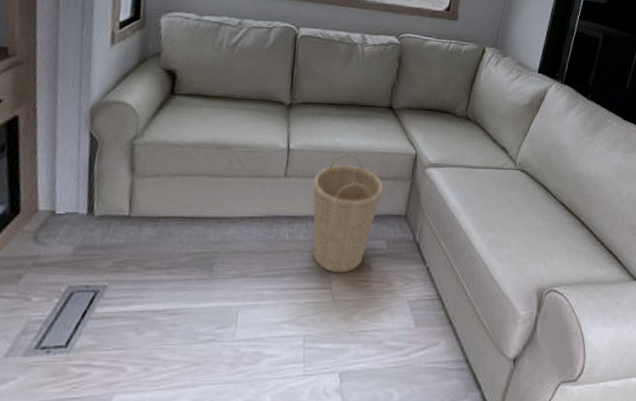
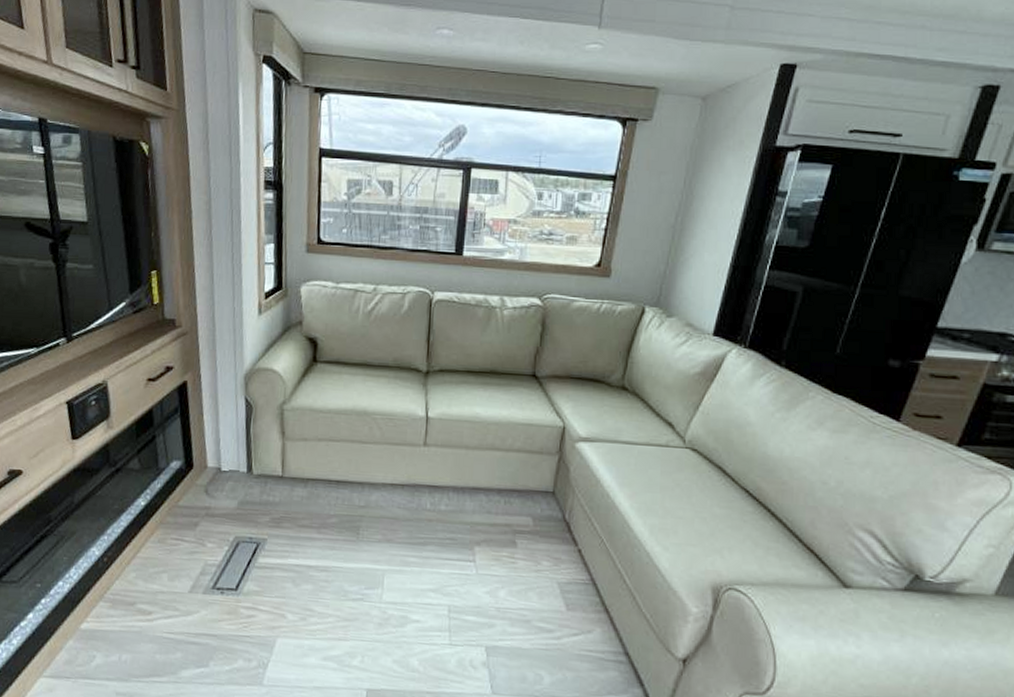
basket: present [312,154,384,274] -> none [453,424,528,548]

